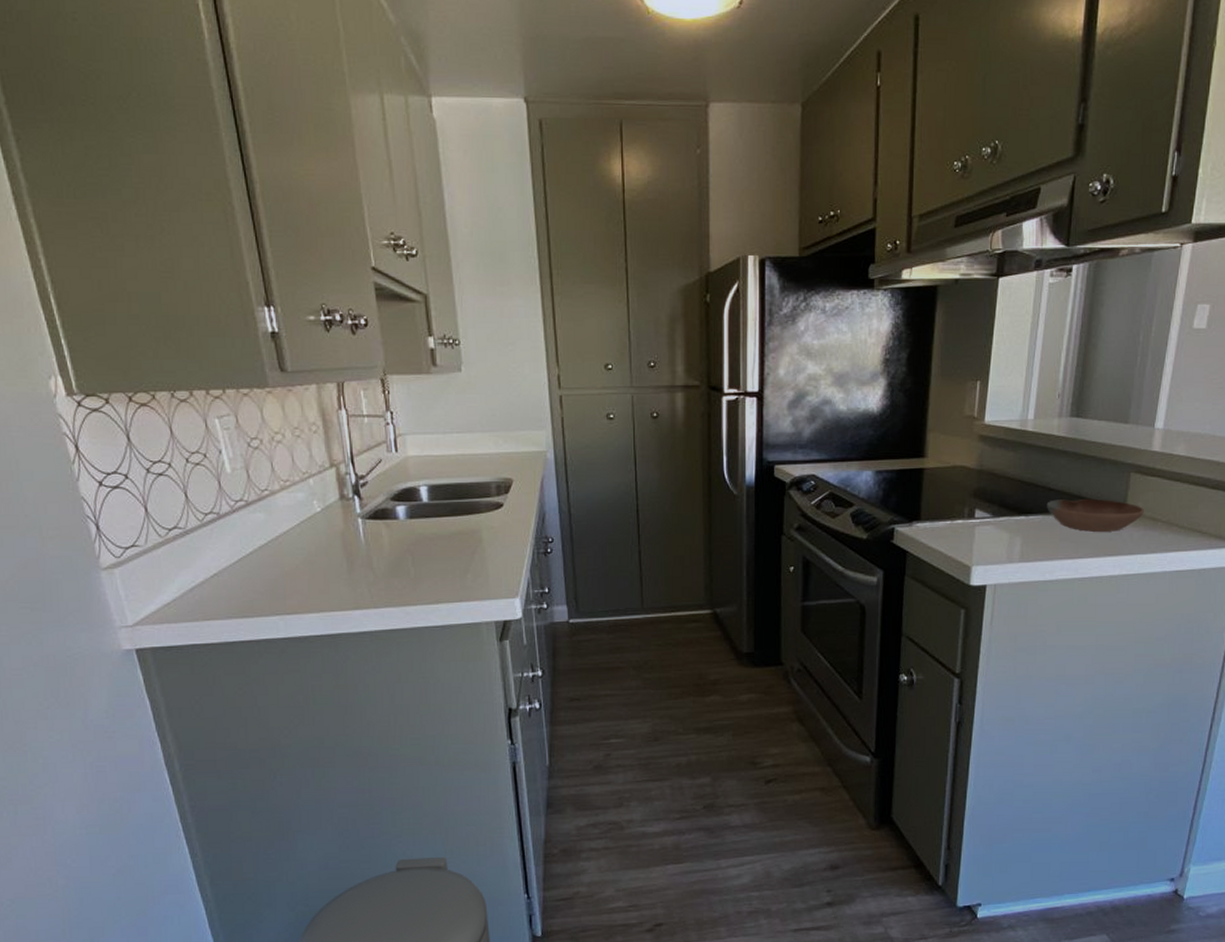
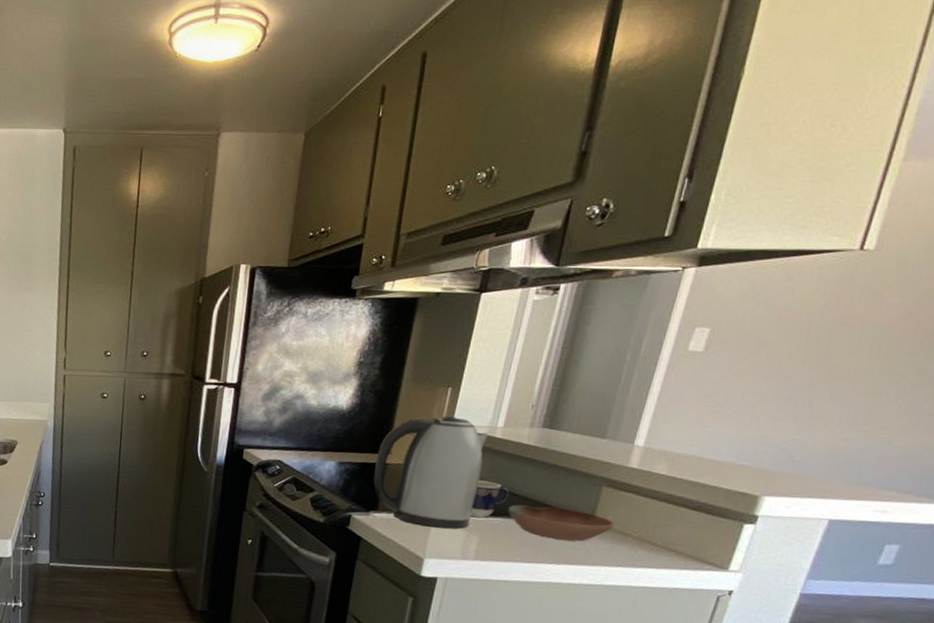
kettle: none [913,412,1021,533] -> present [373,416,489,530]
cup: none [1011,478,1046,518] -> present [470,480,509,519]

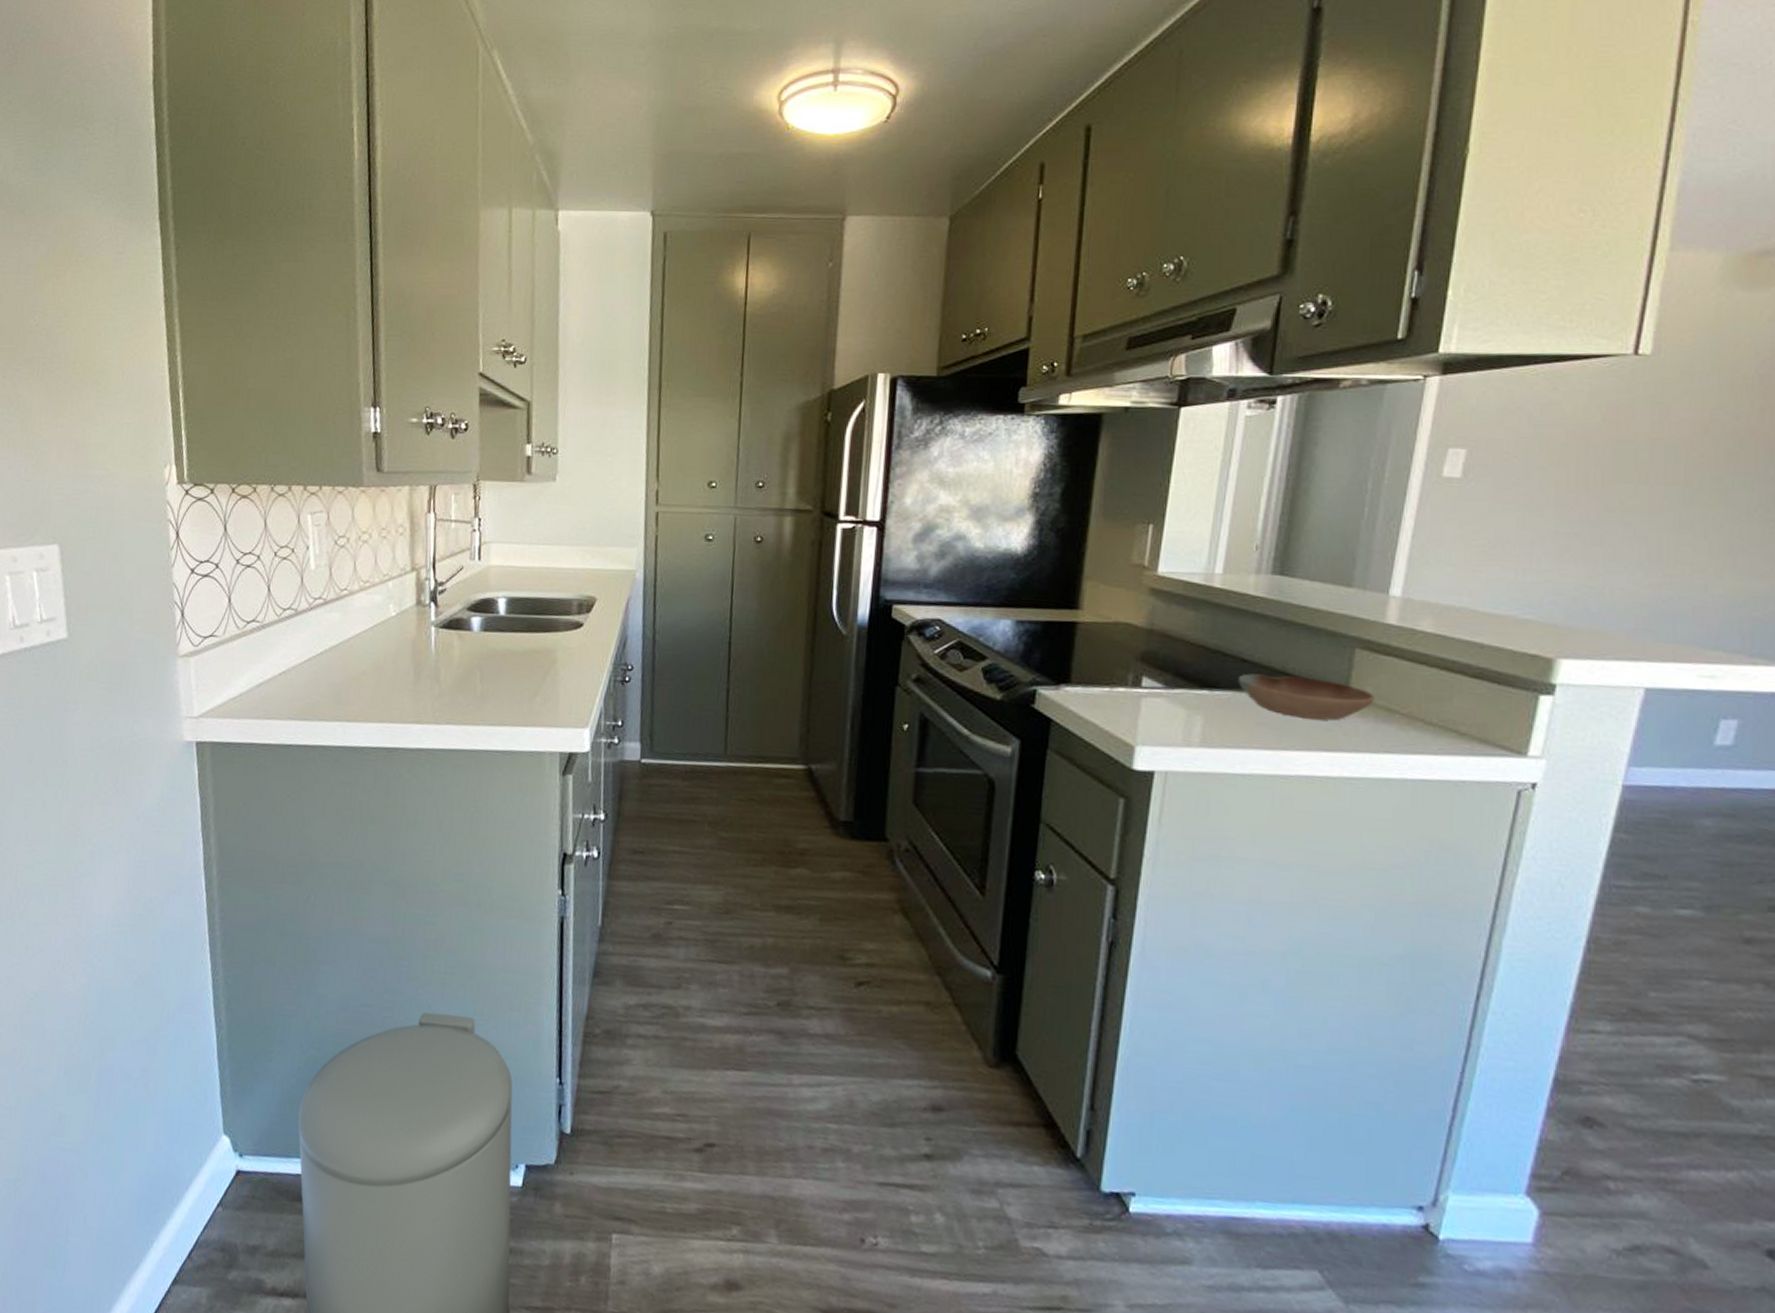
kettle: present [373,416,489,530] -> none [1062,560,1205,708]
cup: present [470,480,509,519] -> none [1190,642,1237,692]

